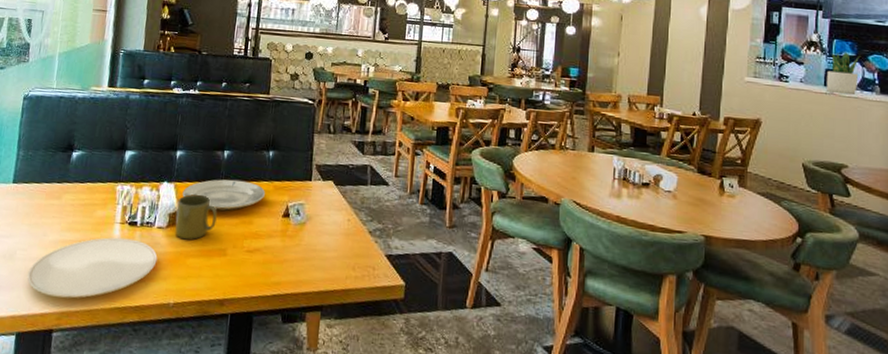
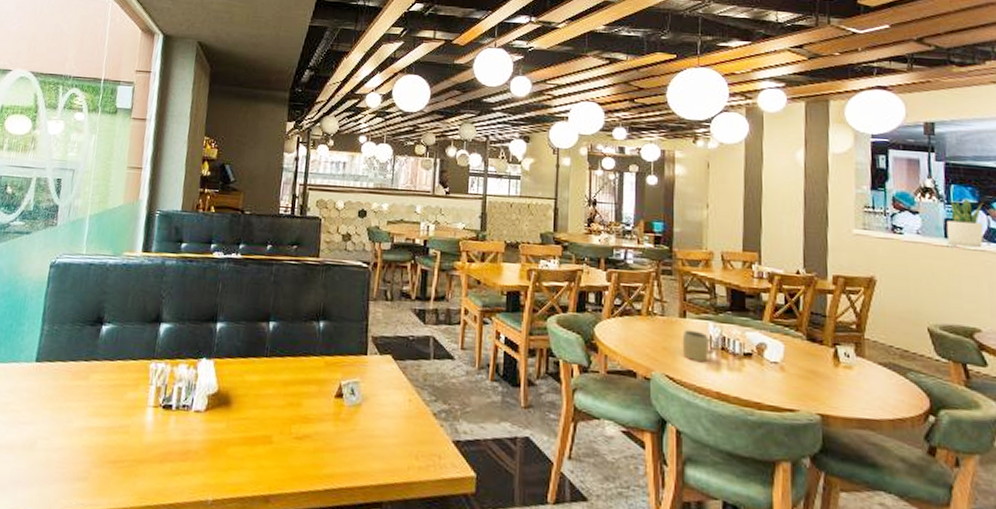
plate: present [27,237,158,299] -> none [48,423,195,496]
mug: present [175,194,217,240] -> none [214,372,262,426]
plate: present [182,179,266,211] -> none [222,354,316,391]
mug: none [589,162,619,191] -> present [682,329,716,363]

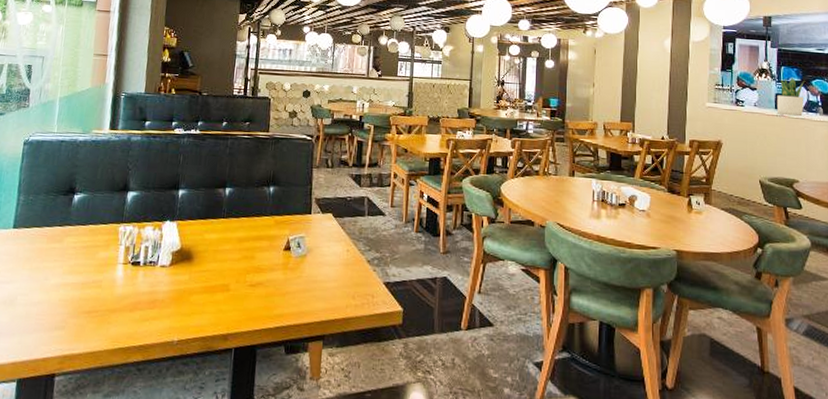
mug: present [682,329,716,363] -> none [570,186,598,212]

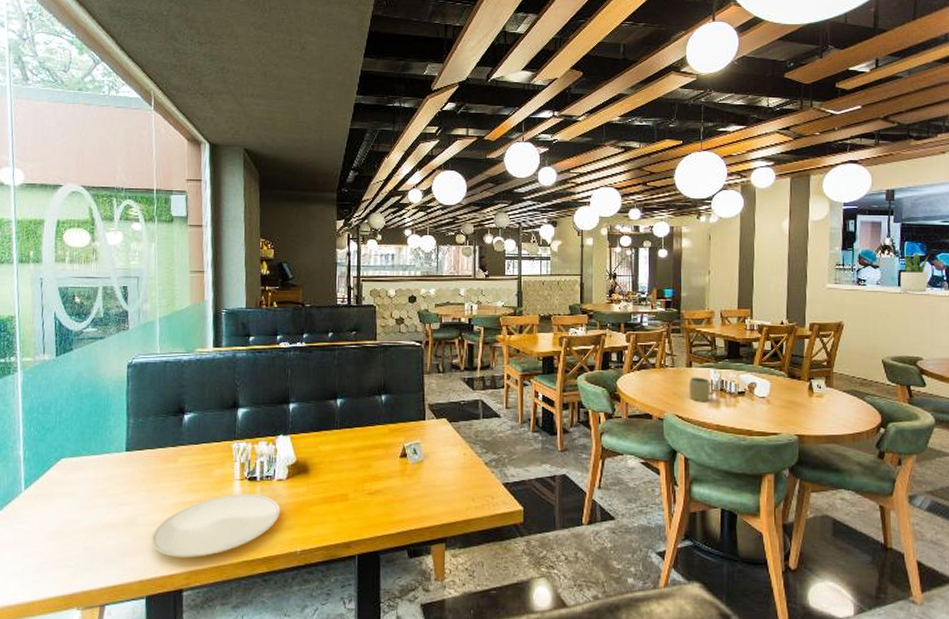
plate: none [28,278,161,342] -> present [151,493,280,558]
mug: none [570,186,598,212] -> present [689,377,716,402]

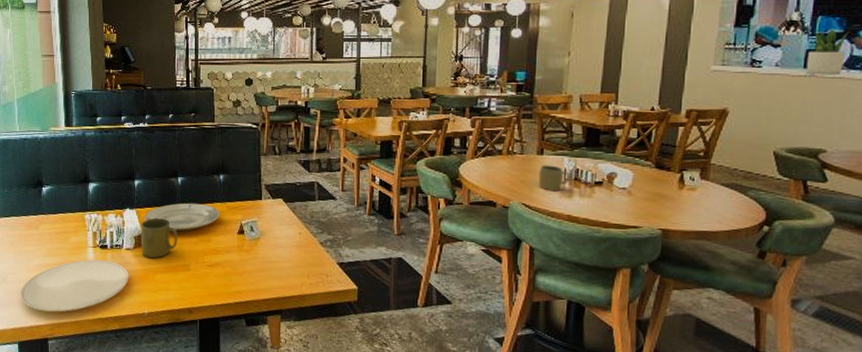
mug: none [294,444,336,489] -> present [141,218,178,259]
plate: none [299,426,382,458] -> present [144,203,220,232]

